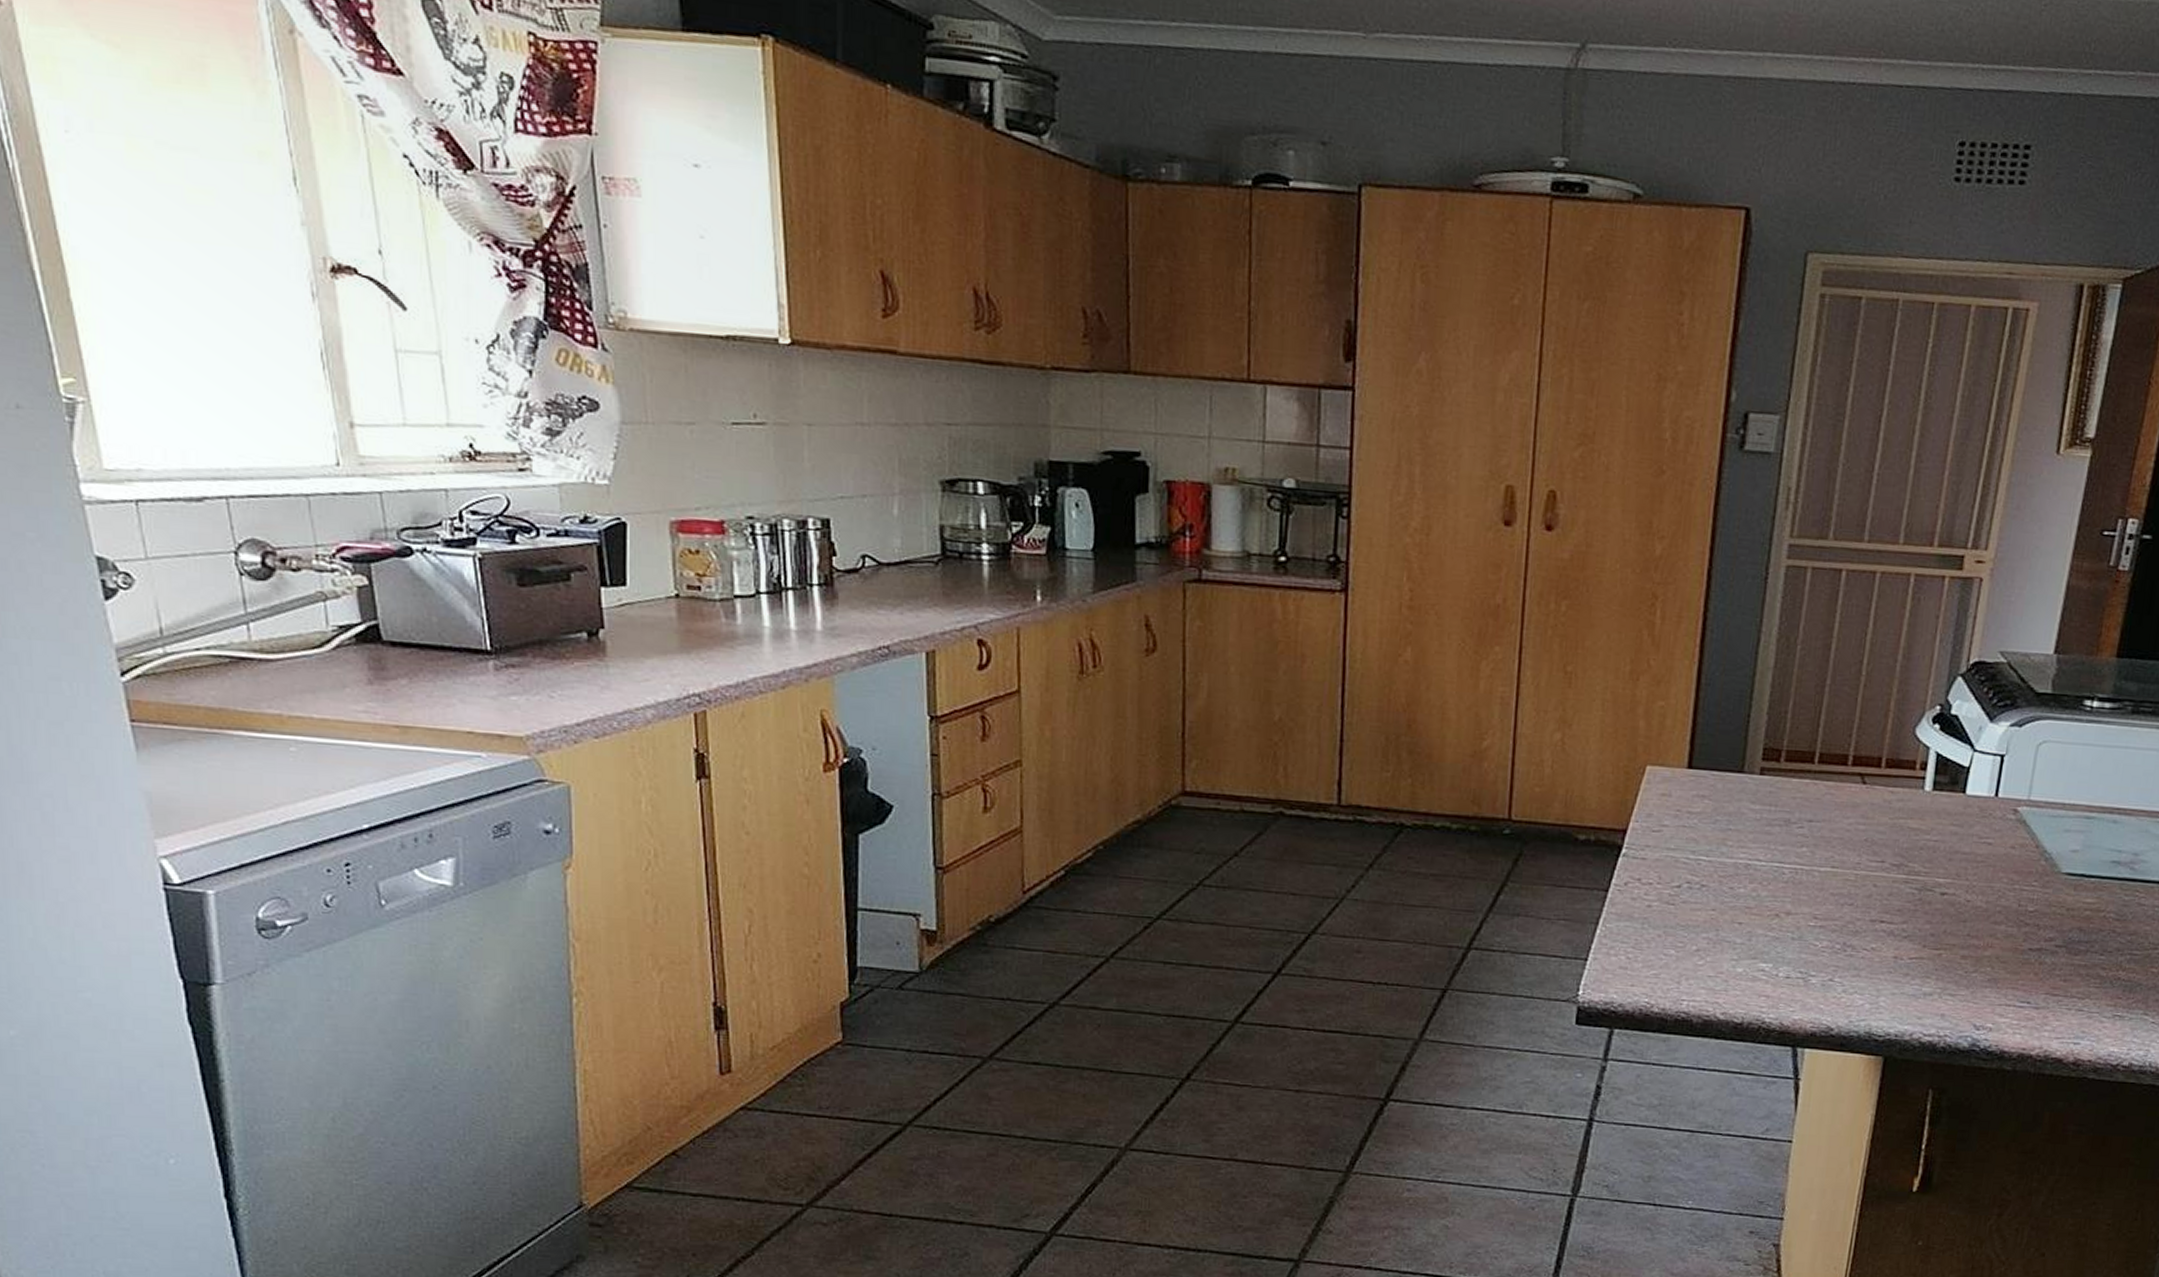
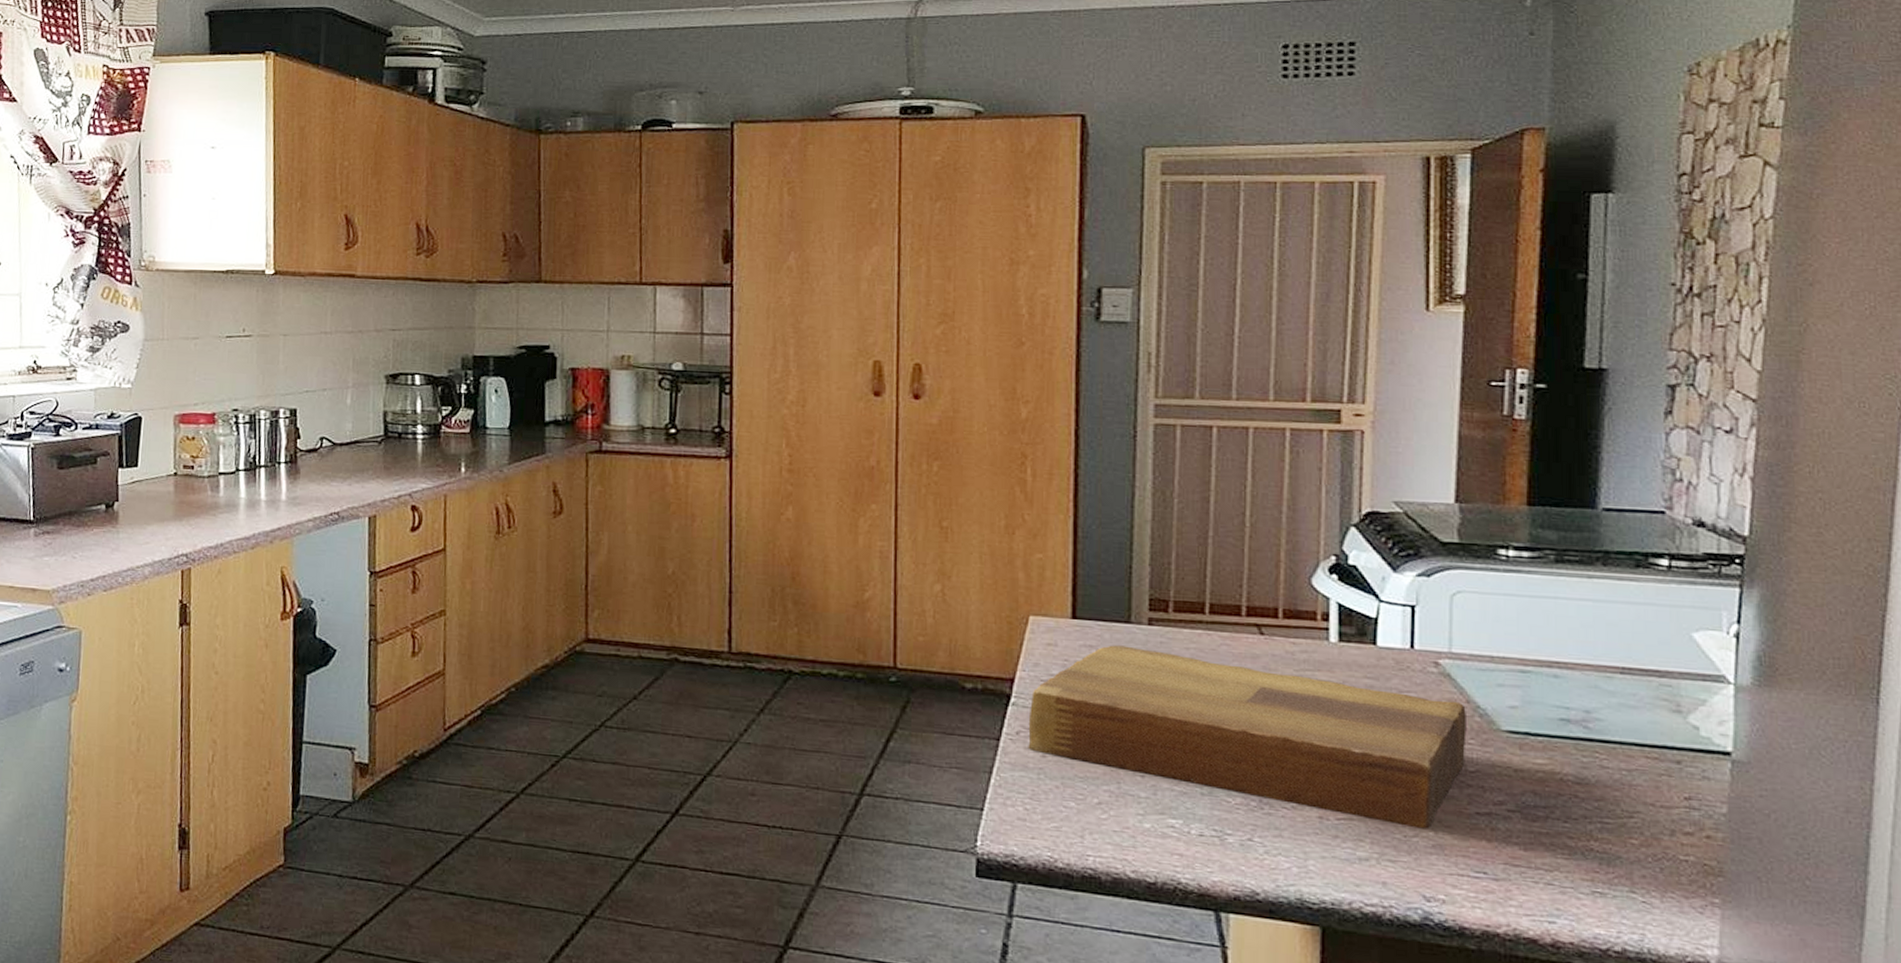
cutting board: none [1635,795,2035,965] -> present [1028,645,1467,830]

